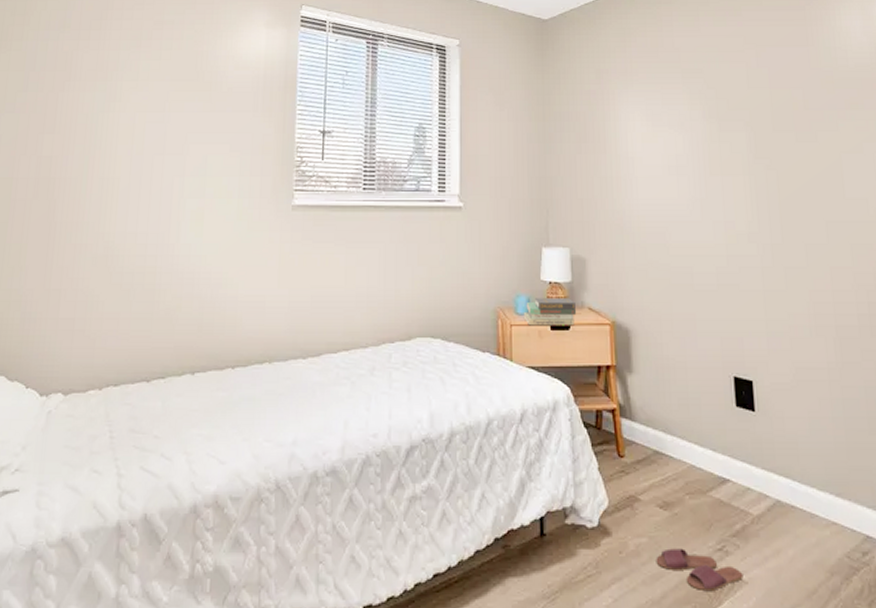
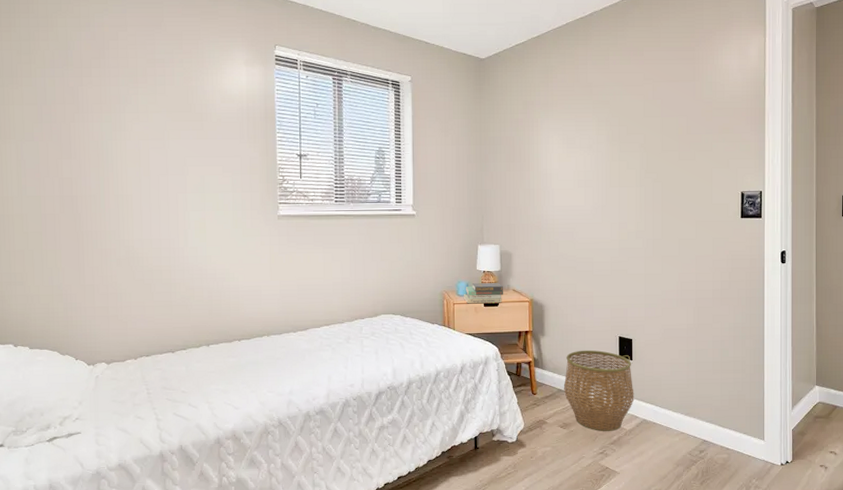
slippers: present [656,548,743,590] -> none [556,453,617,479]
basket: none [661,394,762,516] -> present [563,350,634,431]

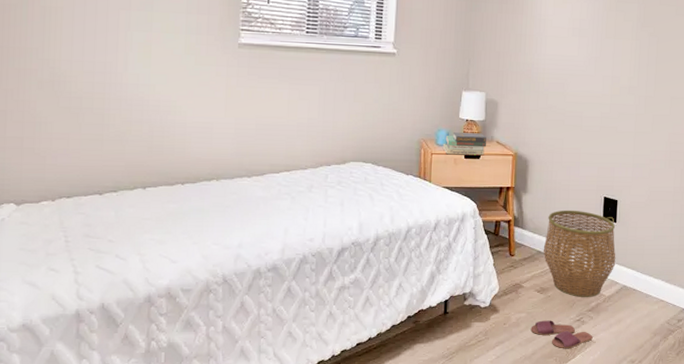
slippers: none [556,453,617,479] -> present [530,320,593,348]

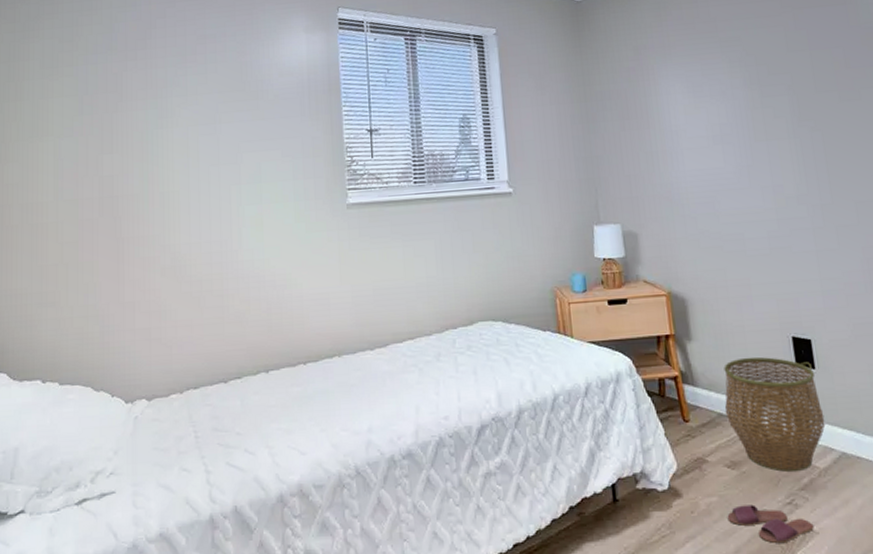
books: present [442,132,486,156] -> none [580,273,632,303]

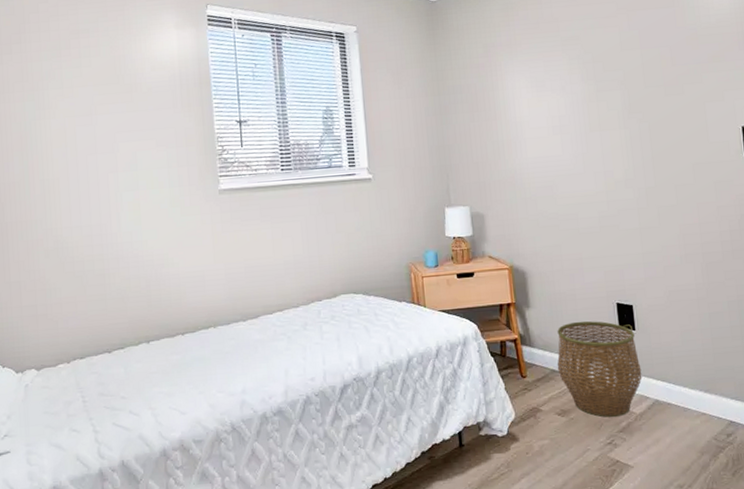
slippers: present [727,504,814,543] -> none [557,445,630,477]

